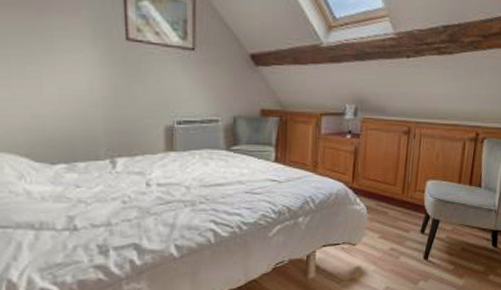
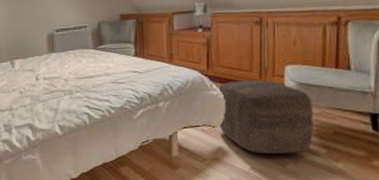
ottoman: none [359,194,447,272] -> present [217,80,314,154]

